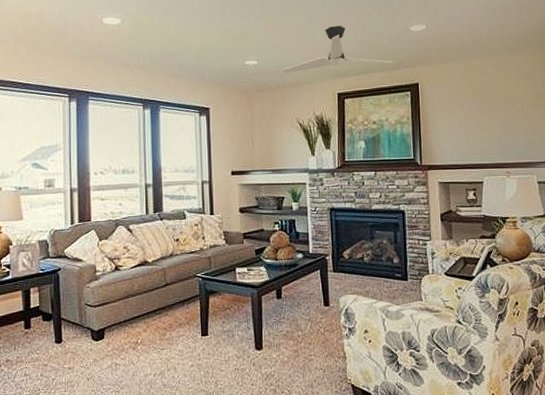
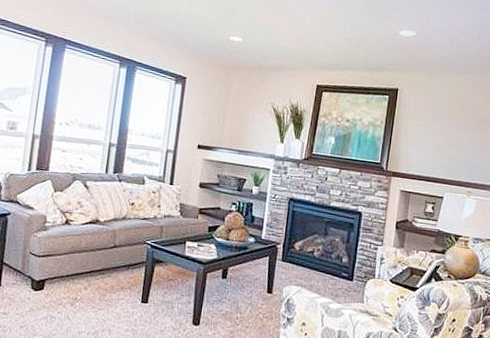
ceiling fan: present [282,25,394,74] -> none [266,16,378,64]

